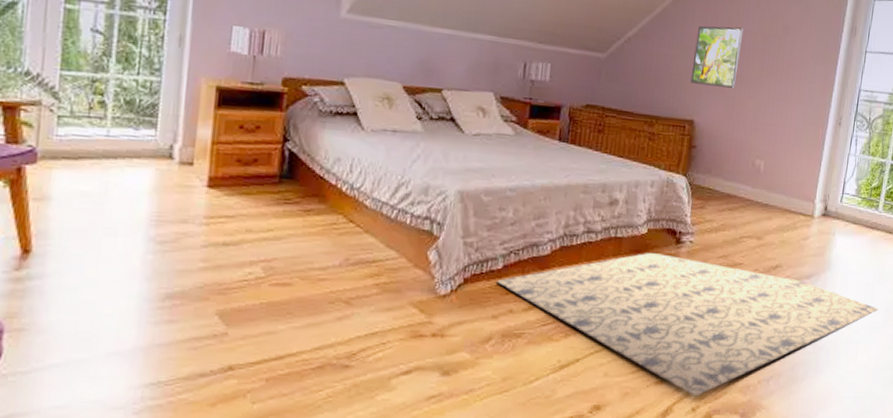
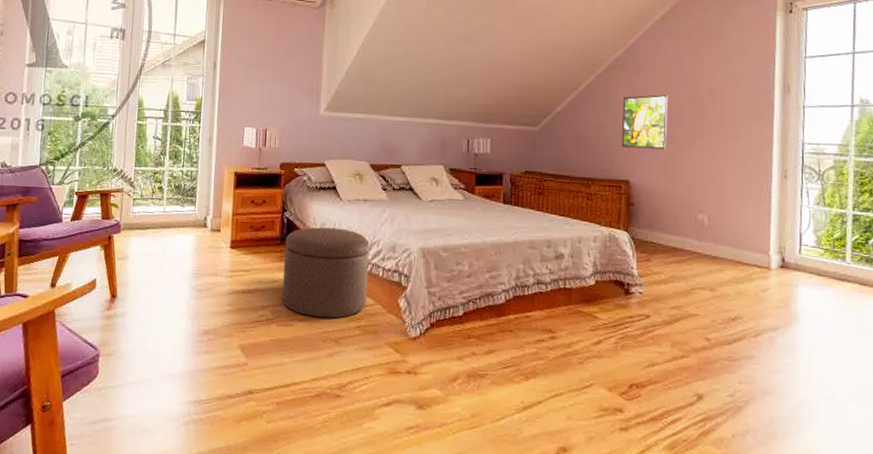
ottoman: none [278,162,397,275] -> present [282,227,370,319]
rug: present [497,253,879,397] -> none [459,303,865,446]

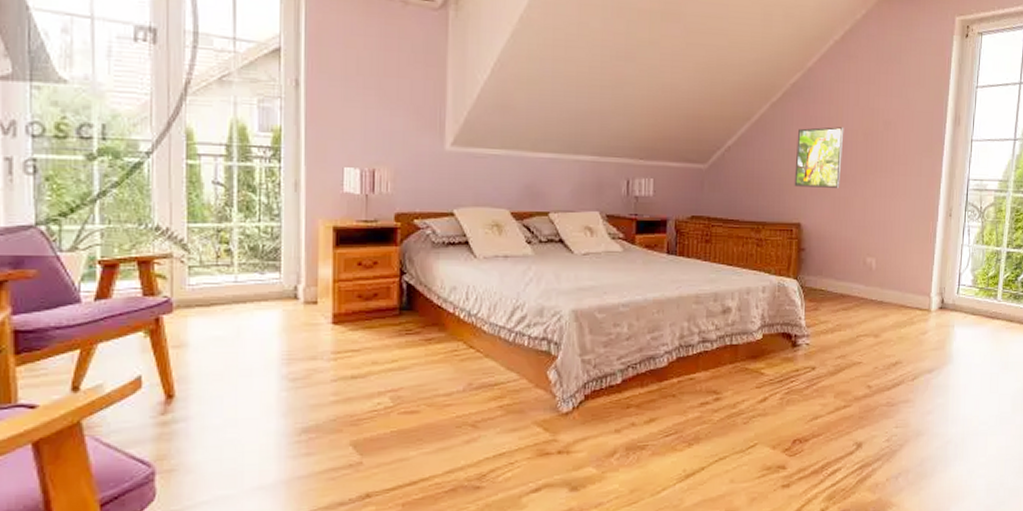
ottoman: present [282,227,370,319] -> none [404,292,512,400]

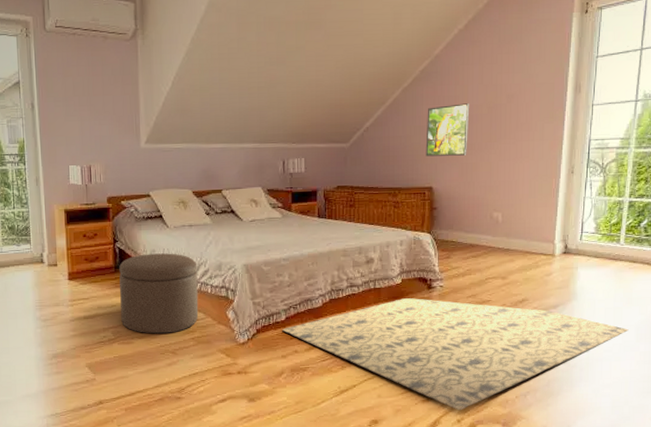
ottoman: none [404,292,512,400] -> present [119,253,199,334]
rug: none [617,358,1005,498] -> present [282,298,629,411]

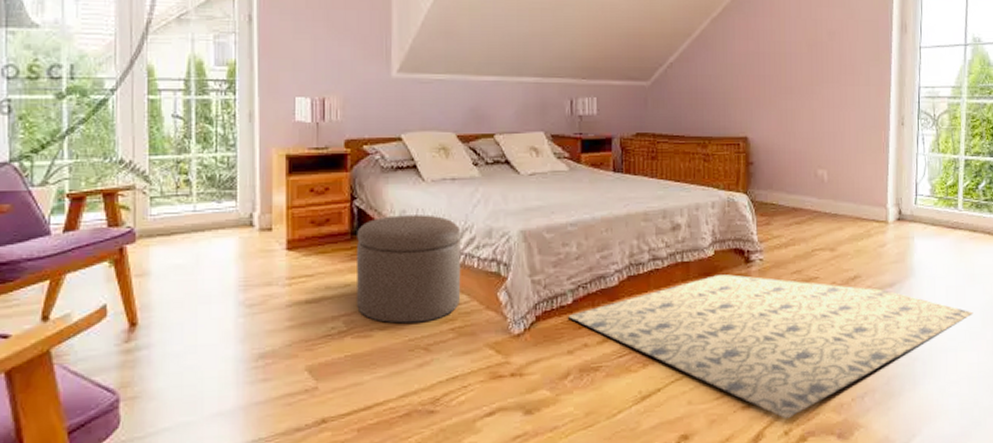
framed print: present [425,103,470,157] -> none [739,39,788,100]

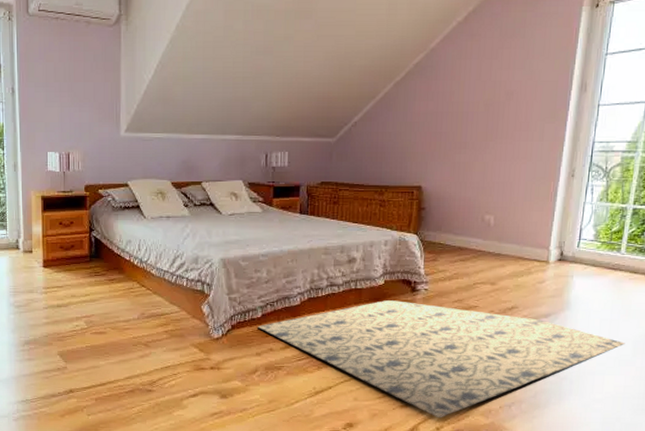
ottoman: present [357,215,461,324] -> none [94,244,173,325]

